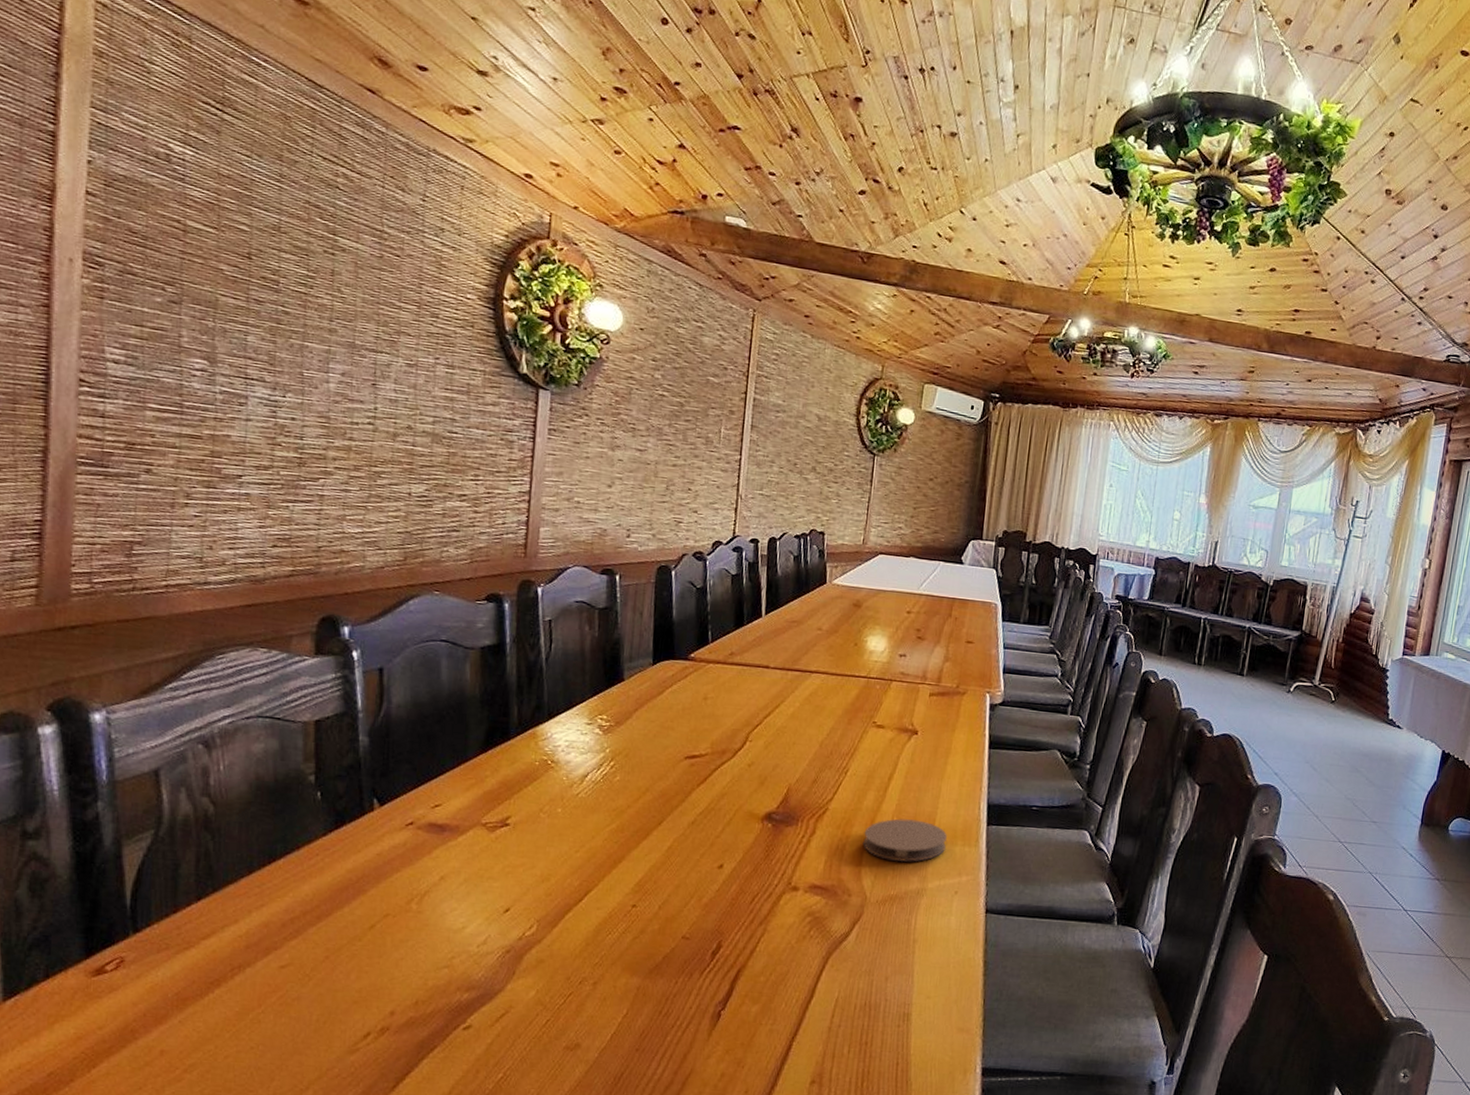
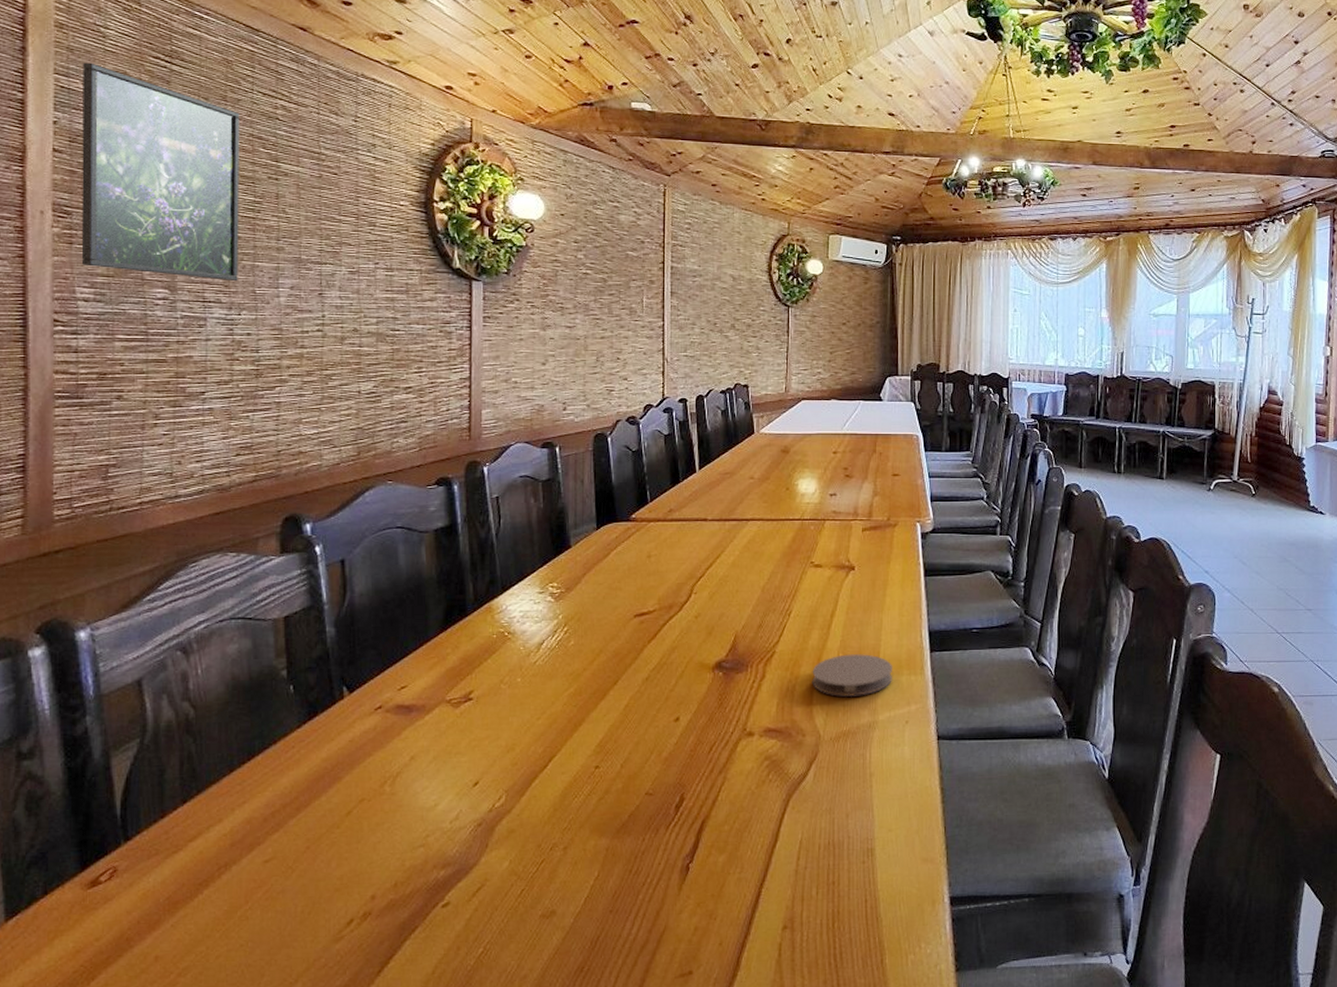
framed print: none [112,98,296,361] -> present [81,62,240,282]

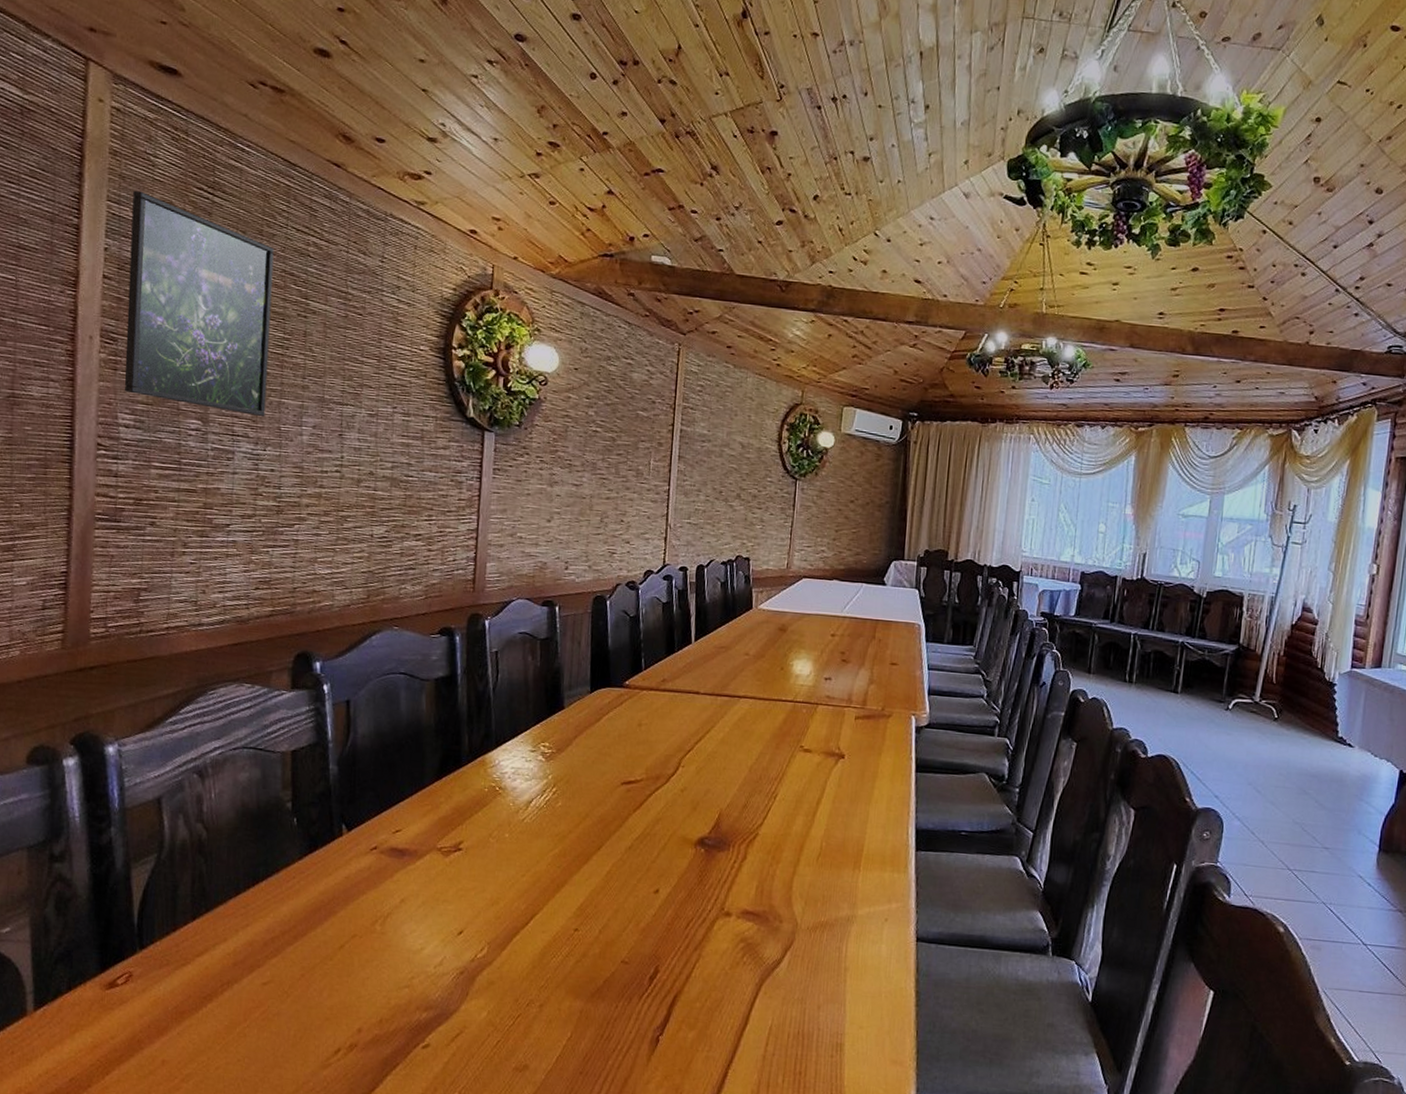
coaster: present [812,654,892,698] -> none [793,844,876,889]

